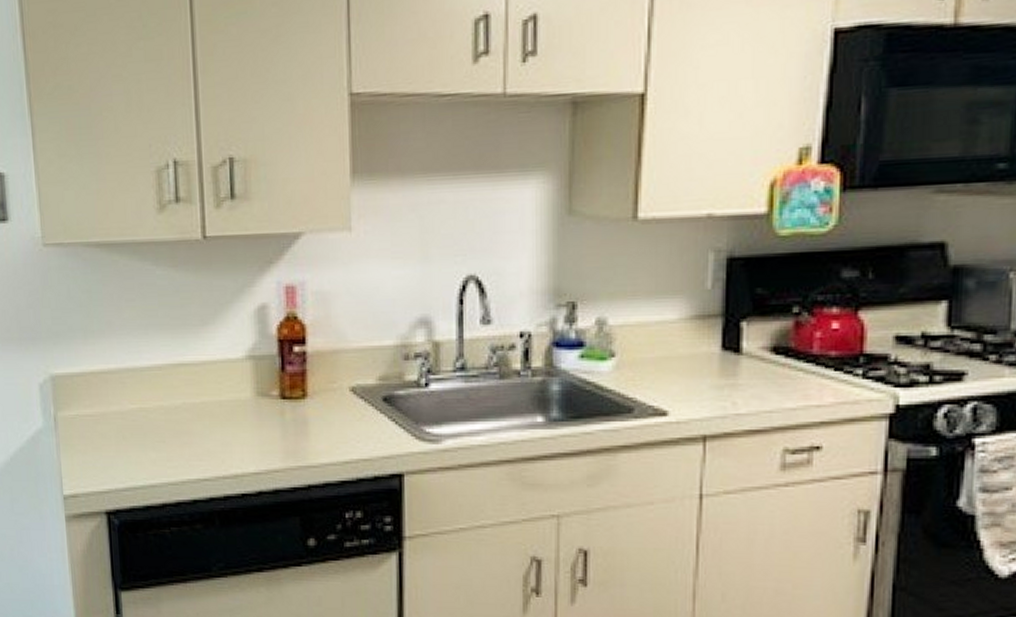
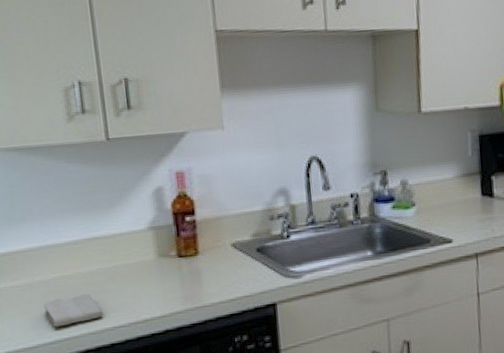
washcloth: none [118,433,186,471] -> present [44,293,103,327]

